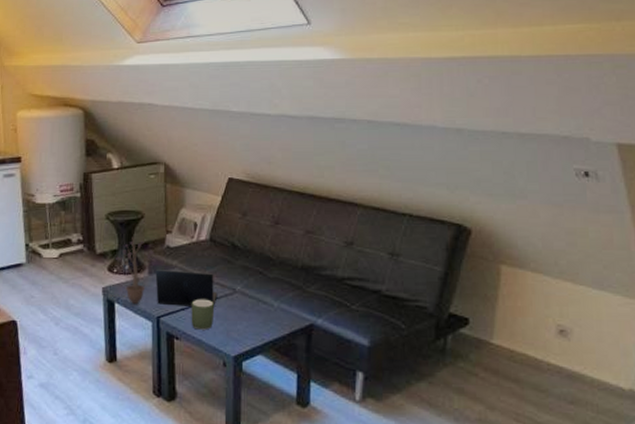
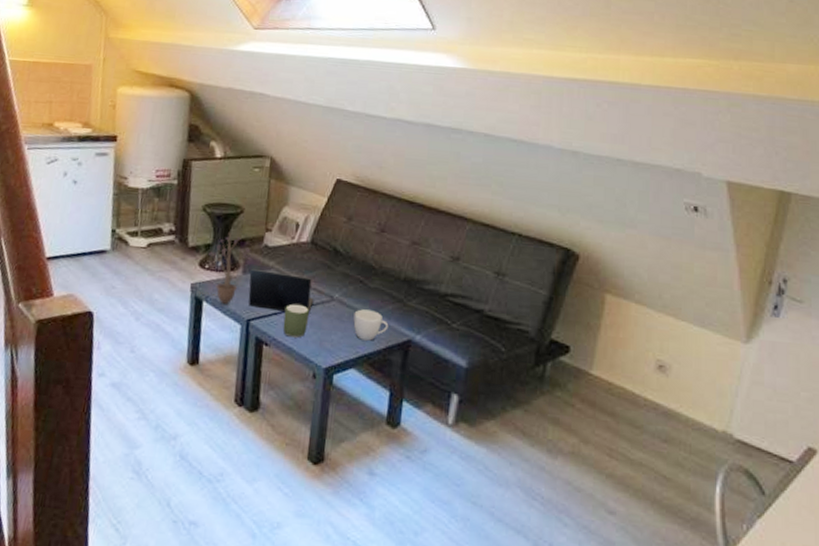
cup: none [257,299,291,328] -> present [353,309,389,341]

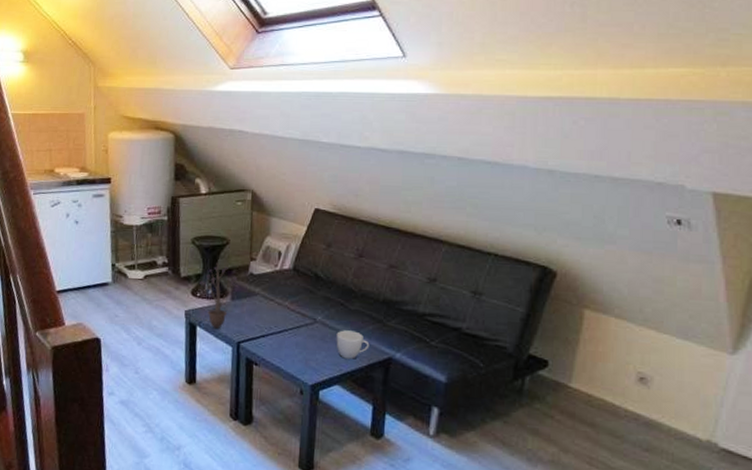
laptop: present [248,268,314,312] -> none [237,295,298,334]
mug: present [283,303,310,338] -> none [270,326,295,358]

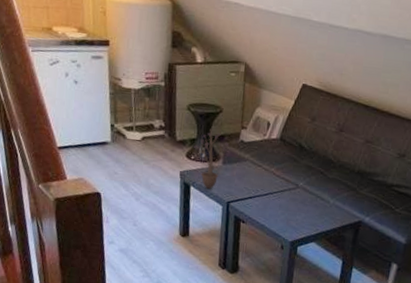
cup: present [336,330,370,359] -> none [314,195,344,221]

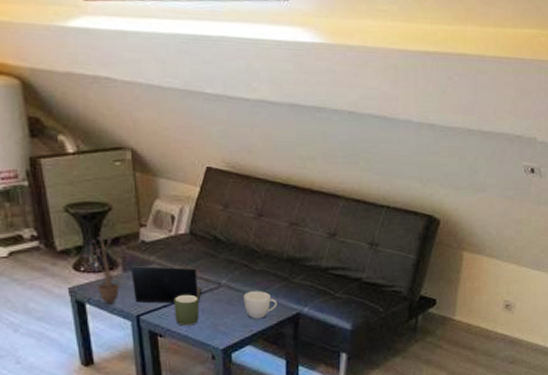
laptop: none [228,159,283,196] -> present [130,265,202,303]
mug: none [256,189,279,217] -> present [174,294,200,326]
cup: none [314,195,344,221] -> present [243,291,278,319]

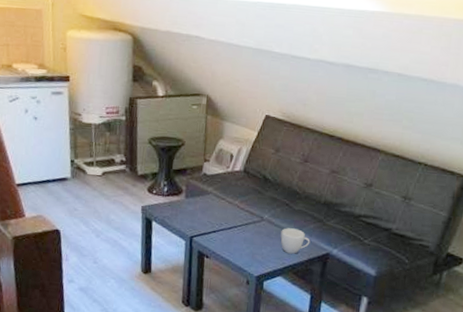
decorative plant: present [77,231,131,304] -> none [147,162,194,224]
laptop: present [130,265,202,303] -> none [191,193,247,230]
mug: present [174,294,200,326] -> none [221,223,244,252]

